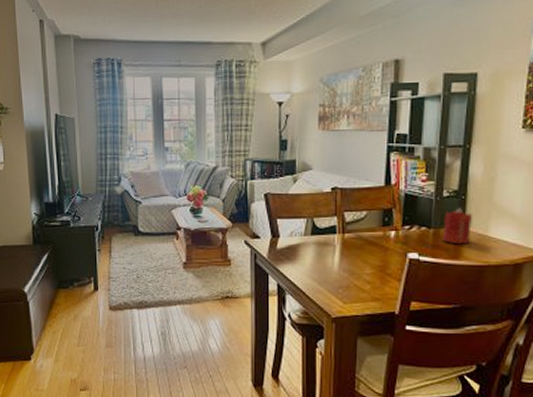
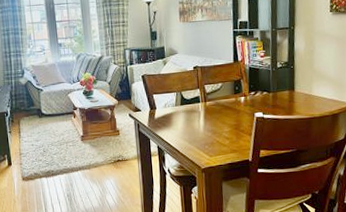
candle: present [442,208,473,245] -> none [279,75,300,104]

